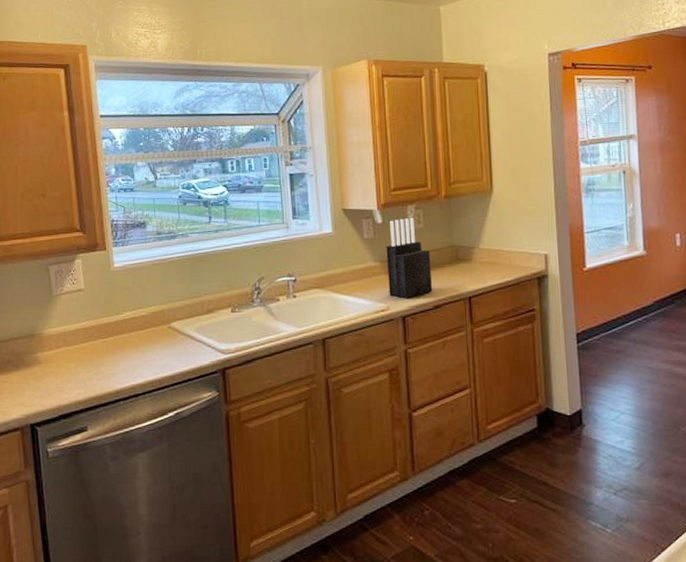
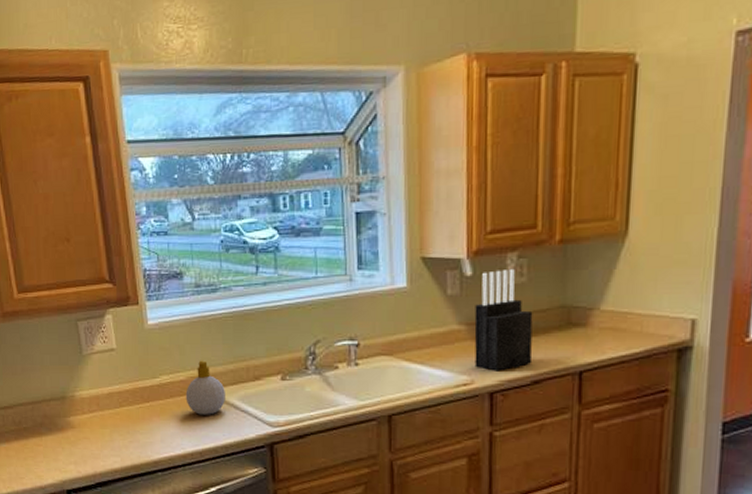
soap bottle: none [147,297,183,346] -> present [185,360,225,415]

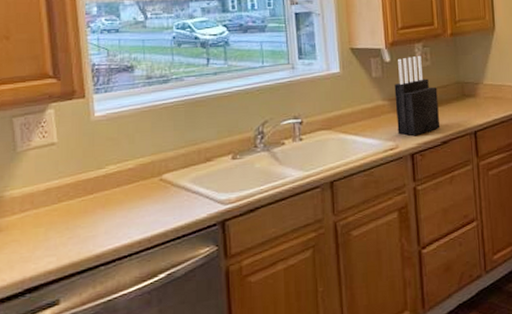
soap bottle: present [185,360,225,415] -> none [134,147,176,201]

